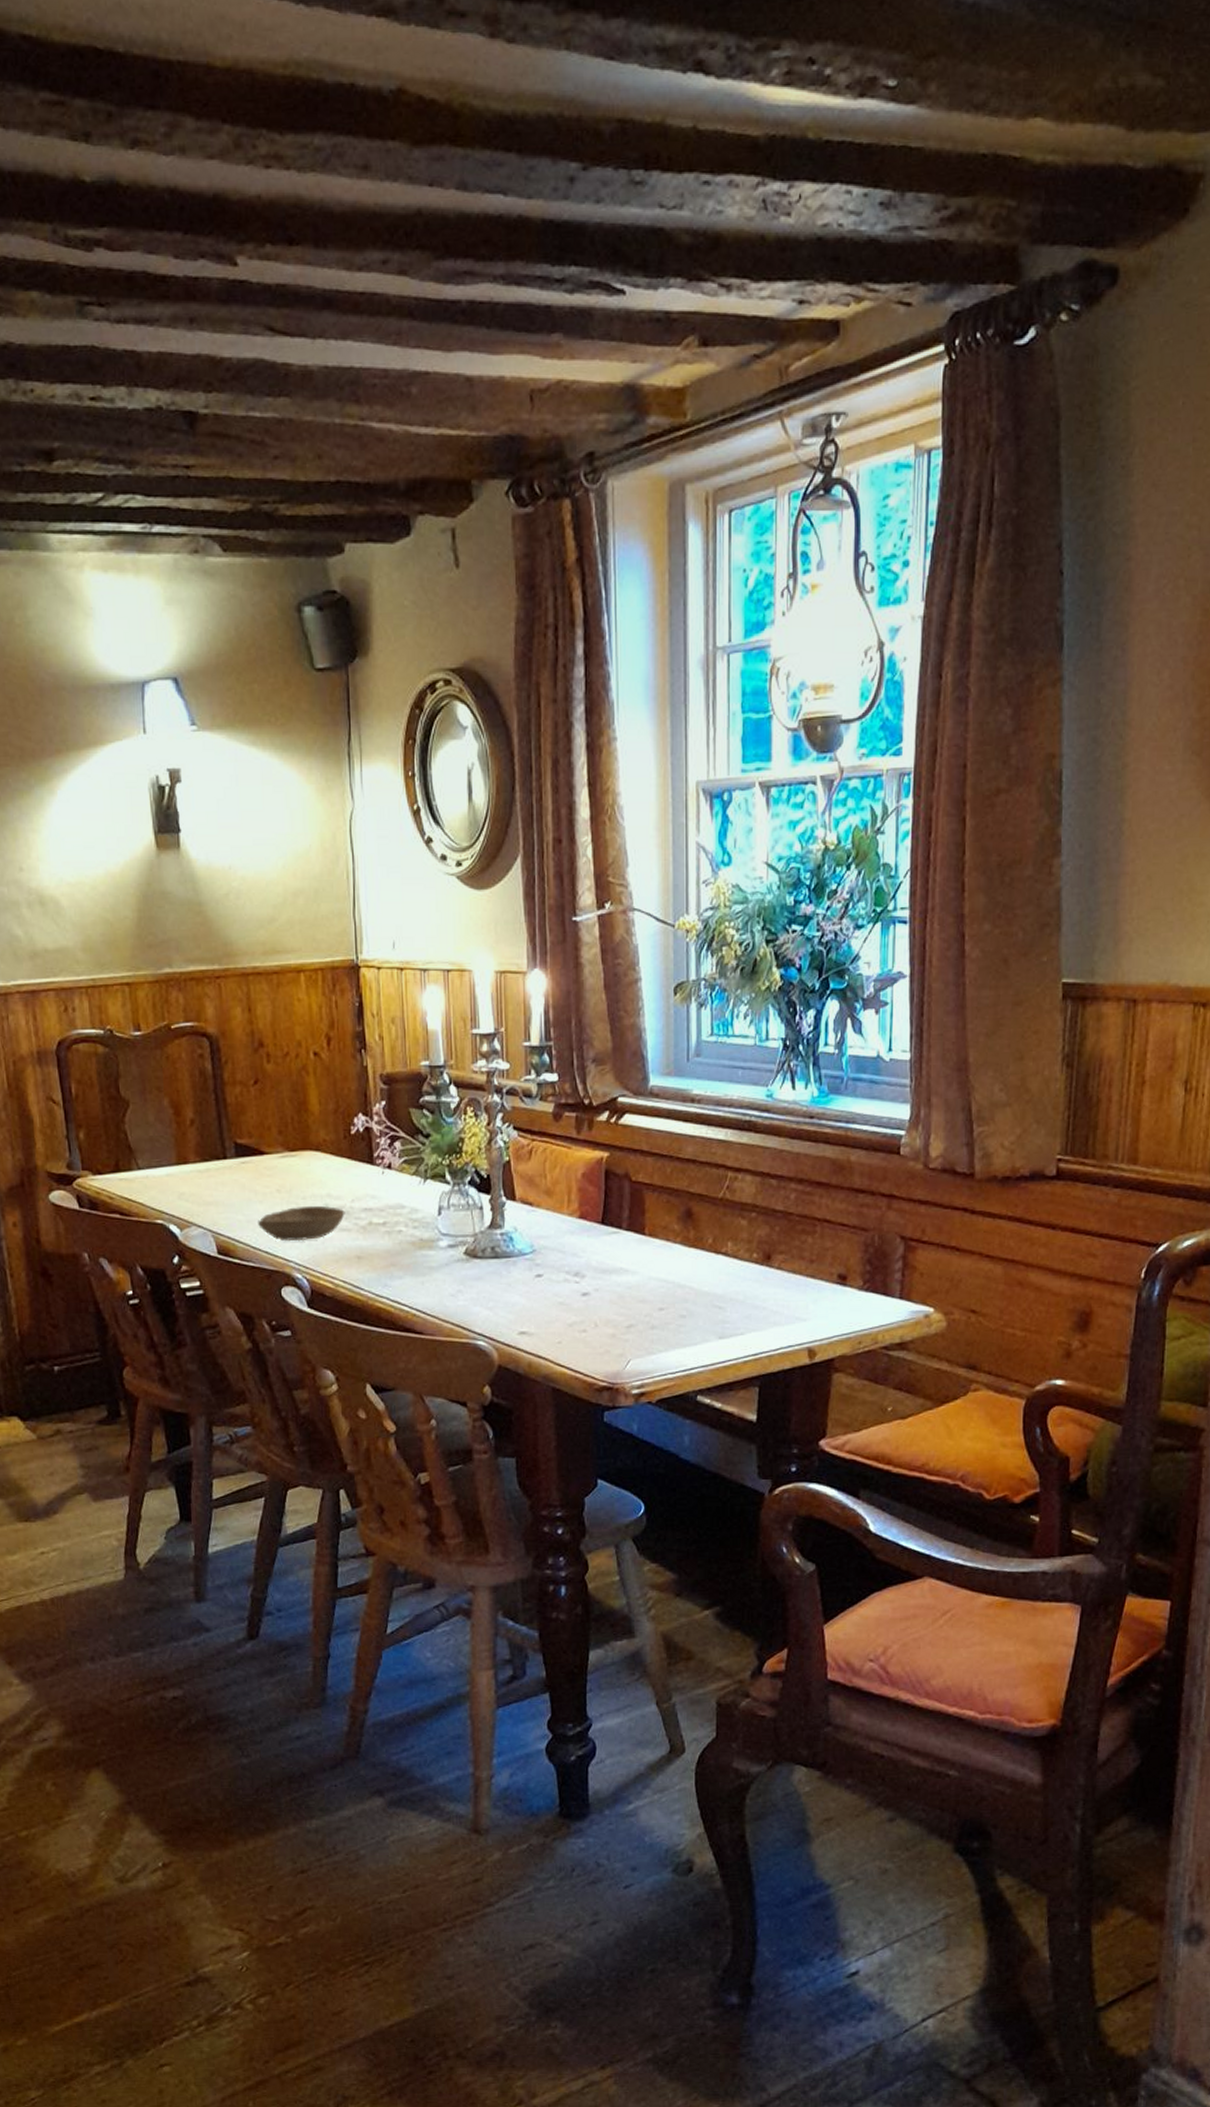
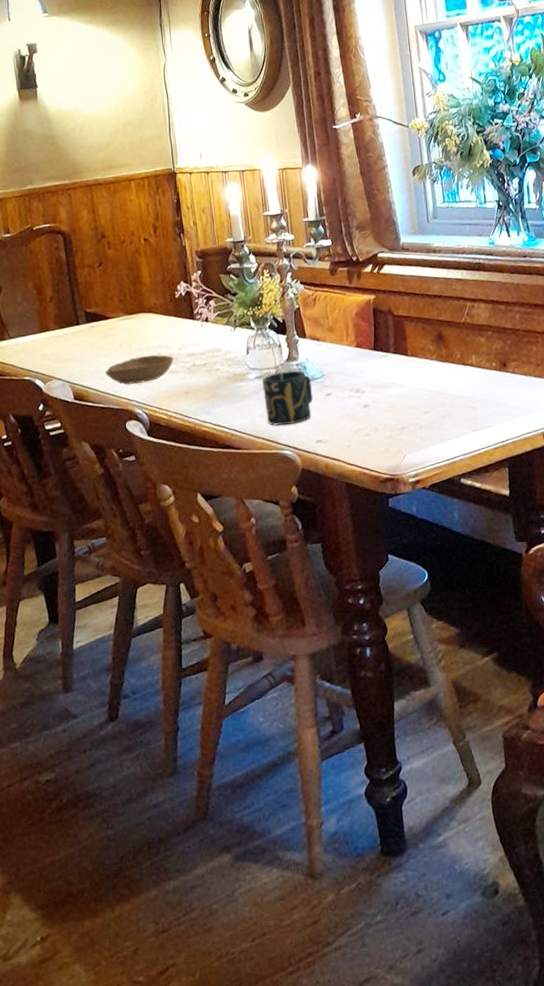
cup: none [455,1241,519,1308] -> present [262,370,313,426]

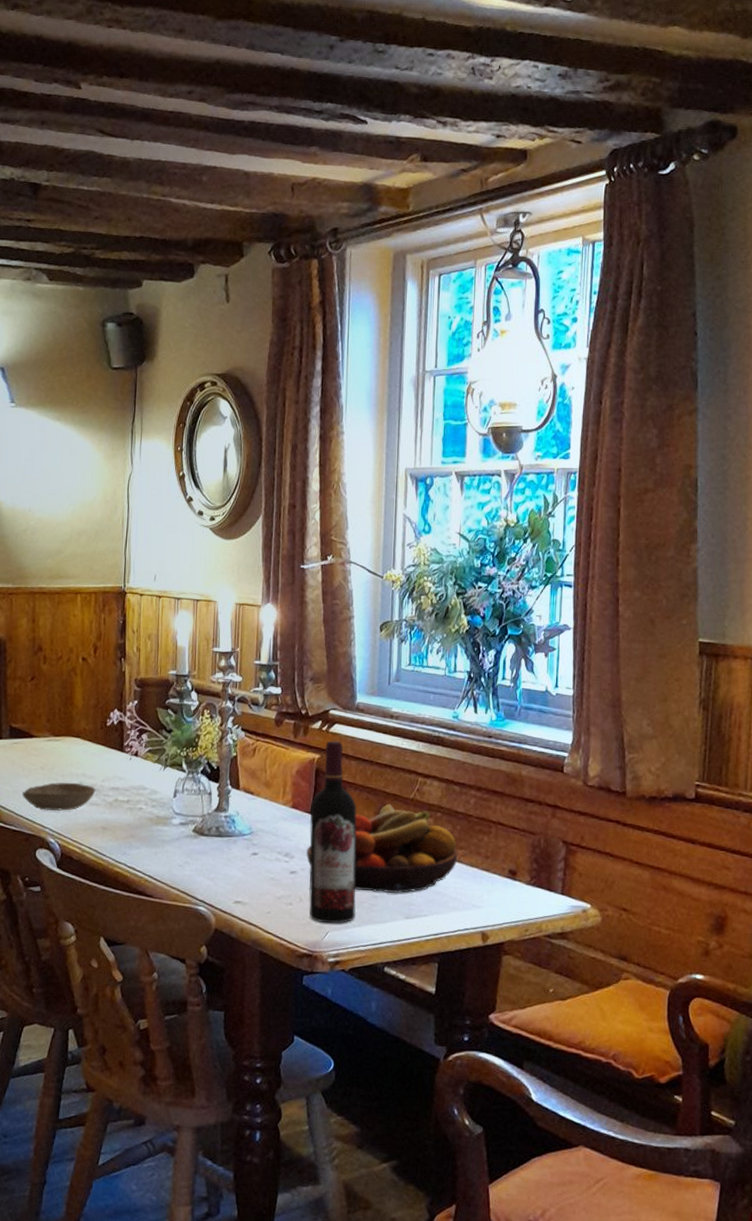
cup: present [262,370,313,426] -> none [185,821,238,879]
wine bottle: none [373,280,429,448] -> present [308,740,357,924]
fruit bowl: none [375,330,512,413] -> present [306,804,458,894]

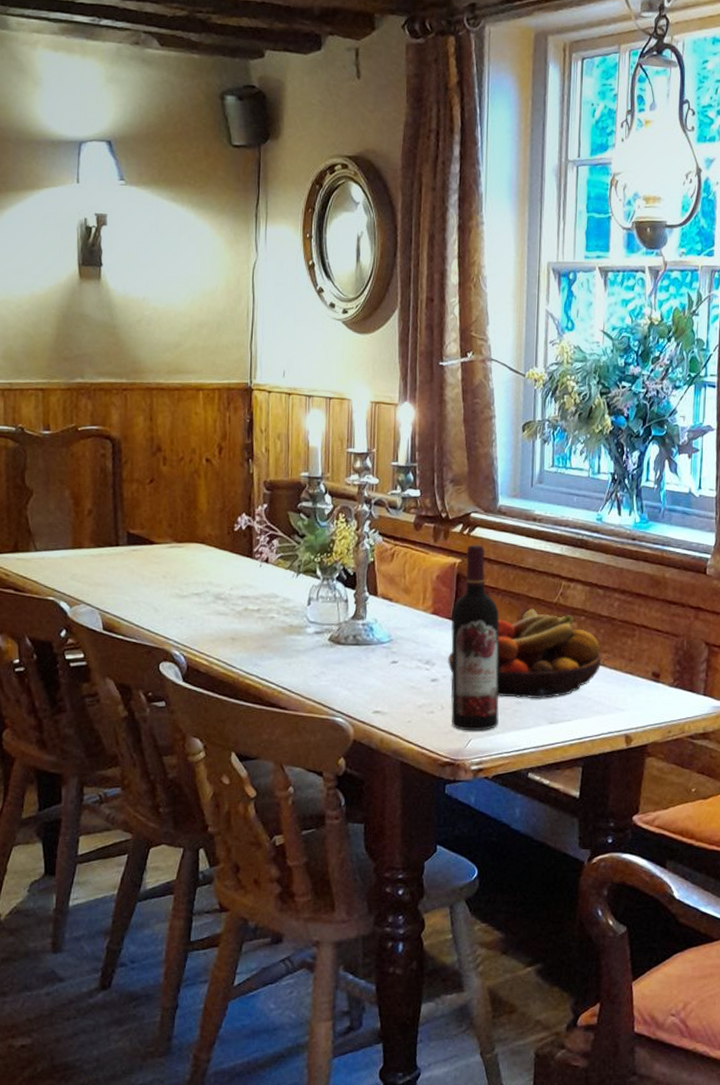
bowl: present [22,782,96,812] -> none [143,591,224,622]

